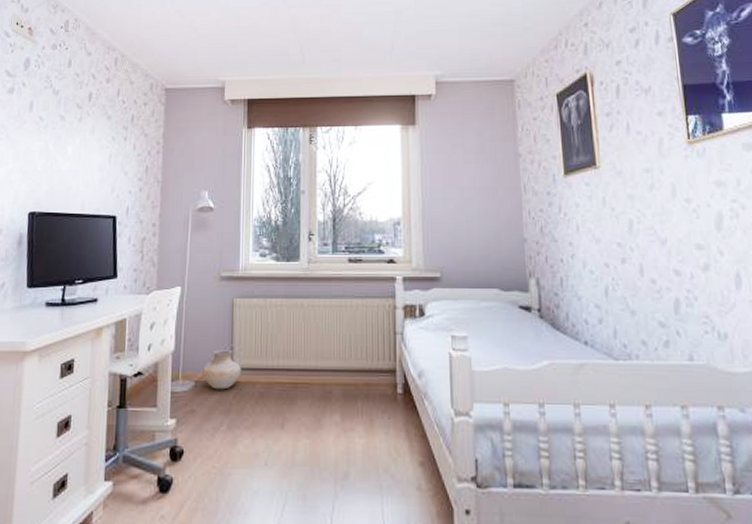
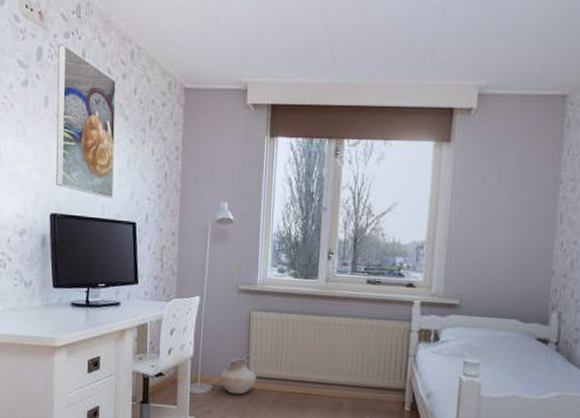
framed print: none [36,55,100,194] -> present [55,44,116,198]

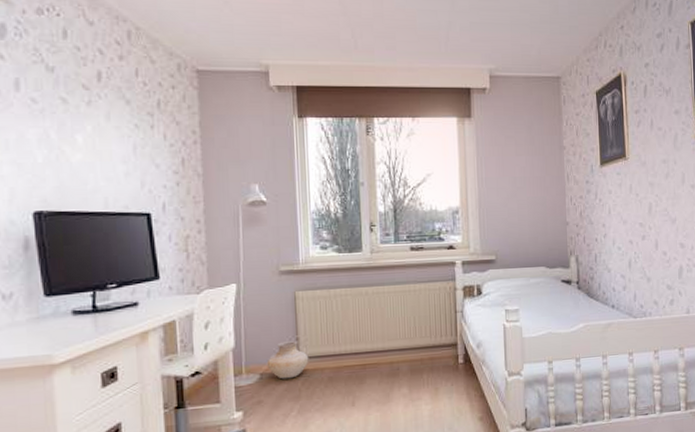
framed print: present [55,44,116,198] -> none [28,21,119,189]

